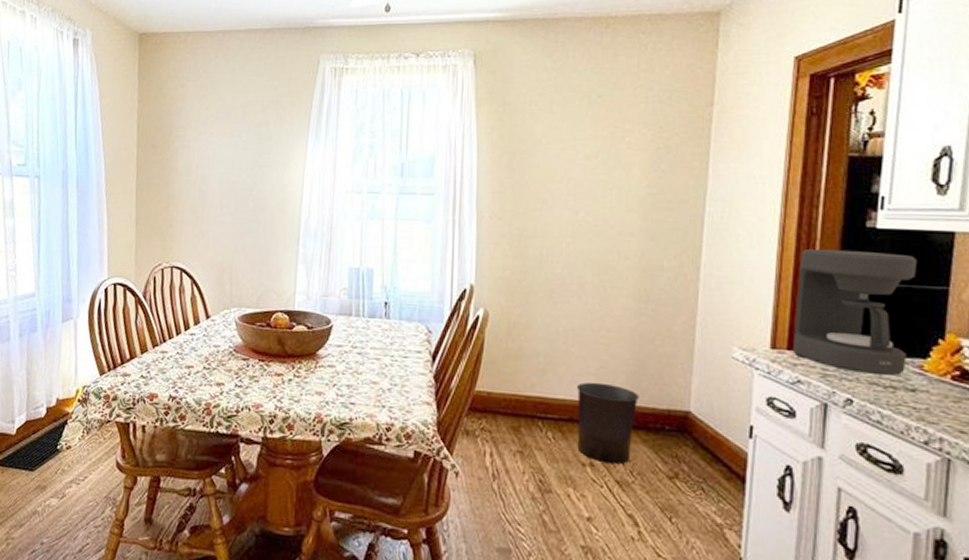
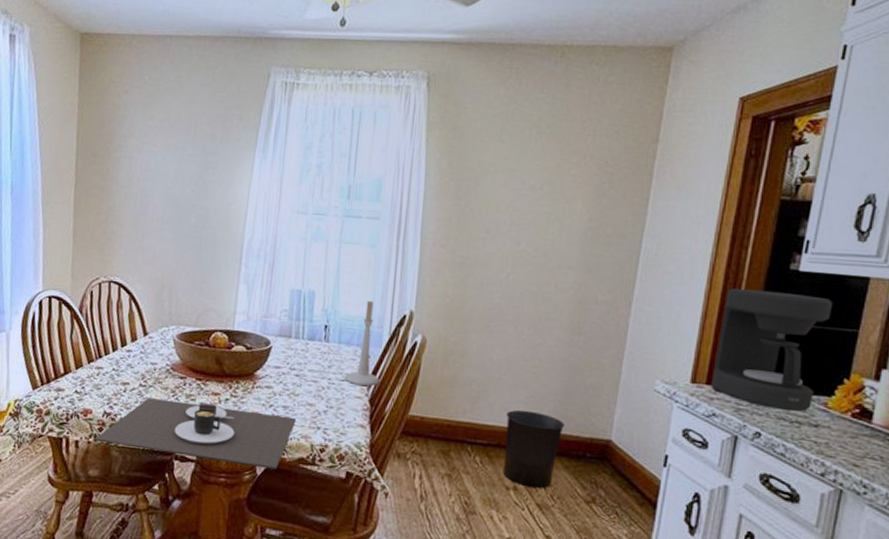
place setting: none [160,380,361,450] -> present [94,398,297,470]
candlestick: none [406,275,445,363] -> present [343,300,381,387]

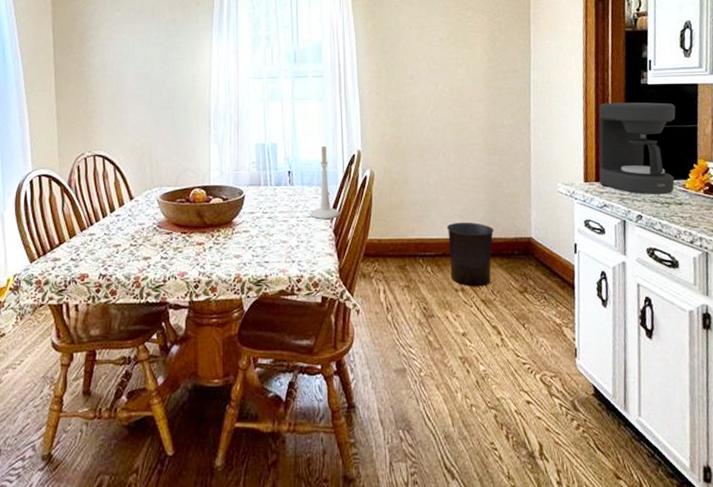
place setting: present [94,398,297,470] -> none [93,253,274,305]

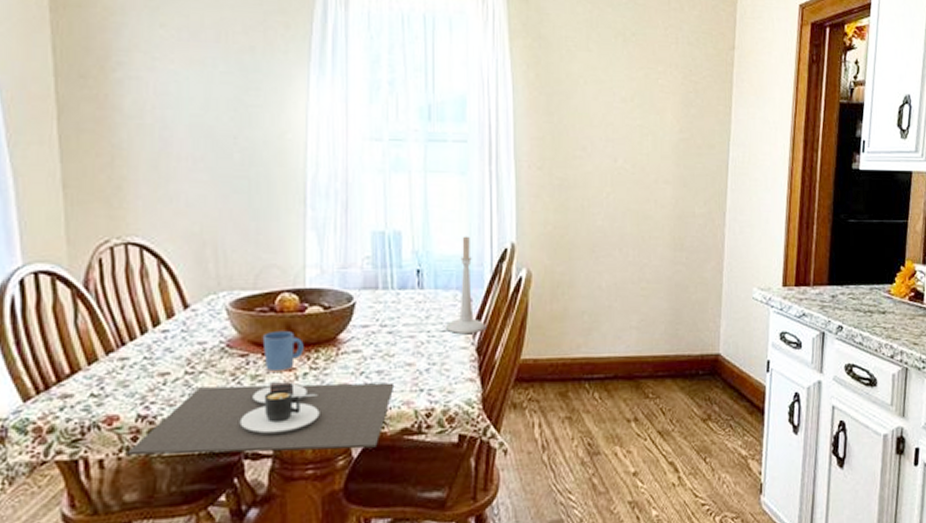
place setting: none [93,253,274,305] -> present [127,382,395,456]
mug: none [181,215,209,246] -> present [262,330,304,372]
waste bin: present [446,222,494,287] -> none [620,335,676,416]
coffee maker: present [599,102,676,195] -> none [799,190,887,303]

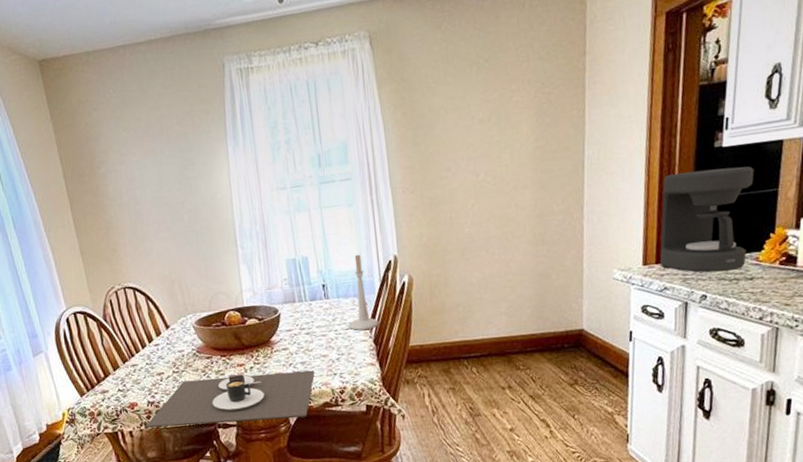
mug: present [262,330,304,372] -> none [219,338,249,368]
coffee maker: none [799,190,887,303] -> present [660,166,754,273]

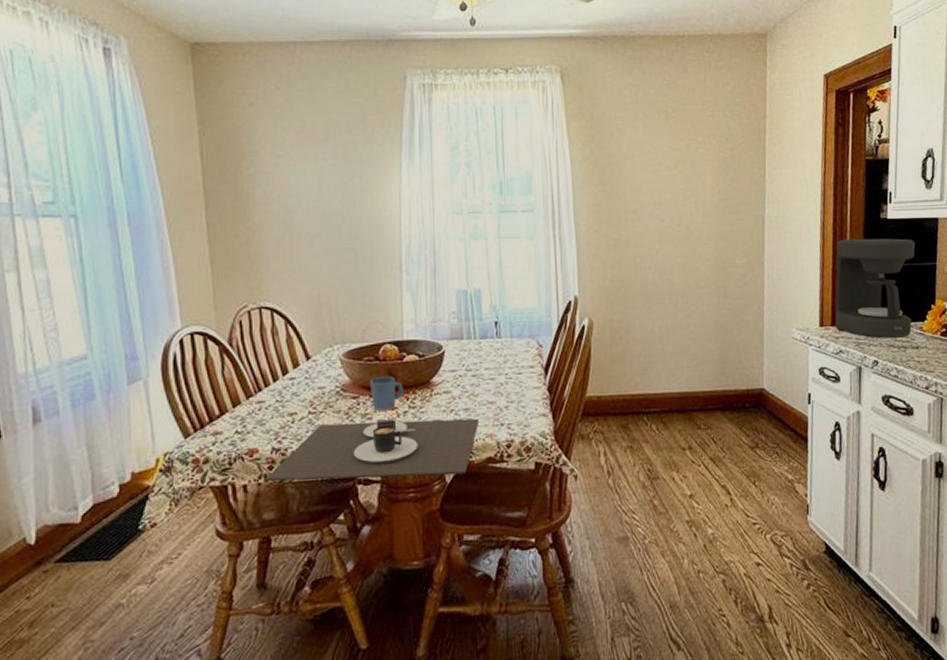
mug: none [219,338,249,368] -> present [369,375,403,411]
candlestick: present [348,254,381,331] -> none [520,291,556,376]

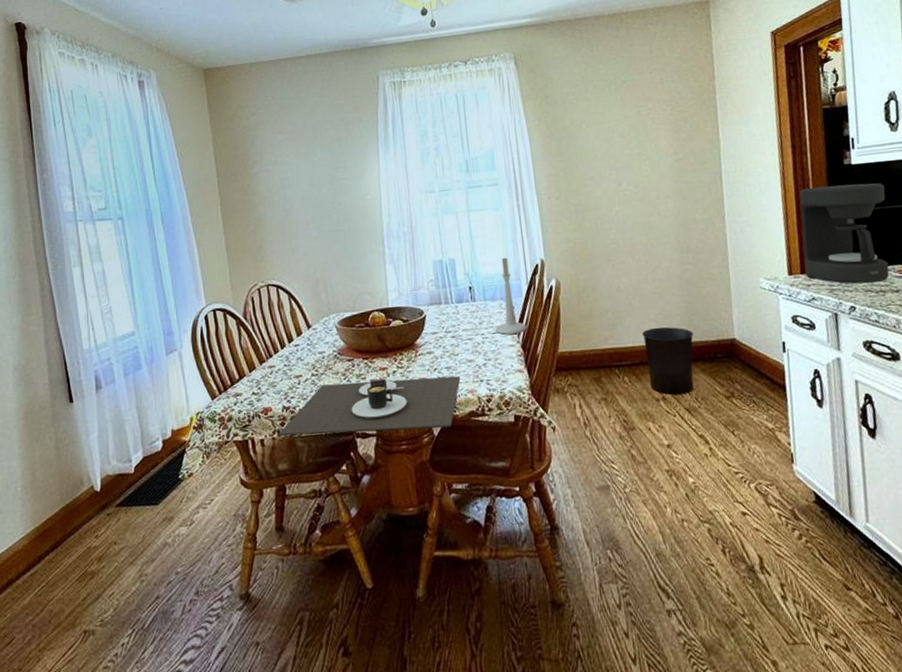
mug: present [369,375,403,411] -> none [362,339,392,372]
candlestick: none [520,291,556,376] -> present [495,257,528,335]
waste bin: none [673,373,724,445] -> present [641,326,694,395]

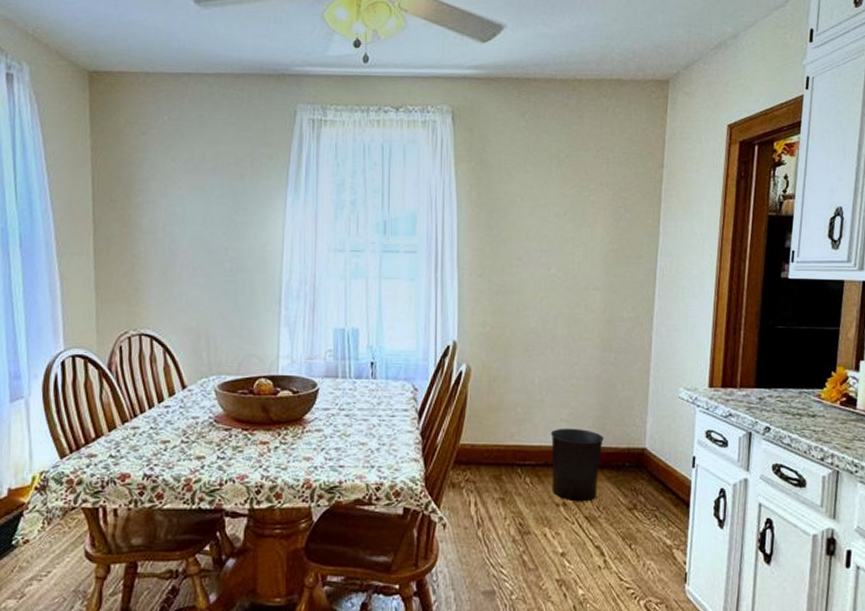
place setting: present [278,375,461,437] -> none [135,453,350,514]
candlestick: present [495,257,528,335] -> none [394,334,430,420]
coffee maker: present [799,183,890,284] -> none [726,297,818,406]

